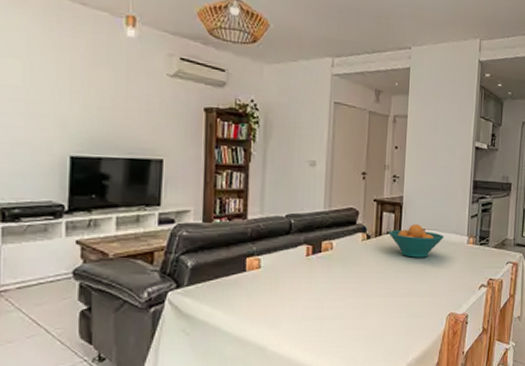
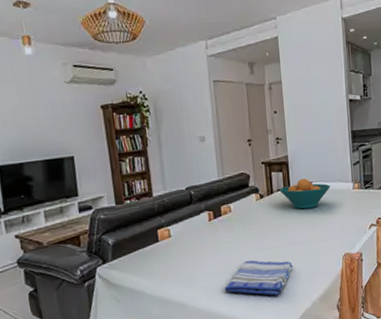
dish towel: none [312,306,393,350] -> present [224,260,294,296]

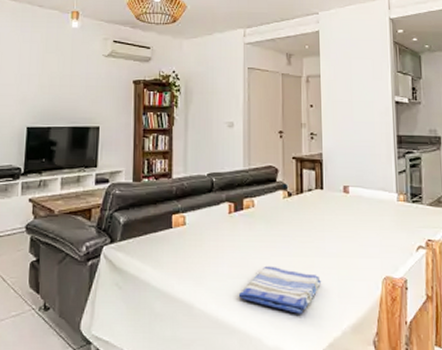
fruit bowl: present [279,178,331,210] -> none [310,181,371,216]

